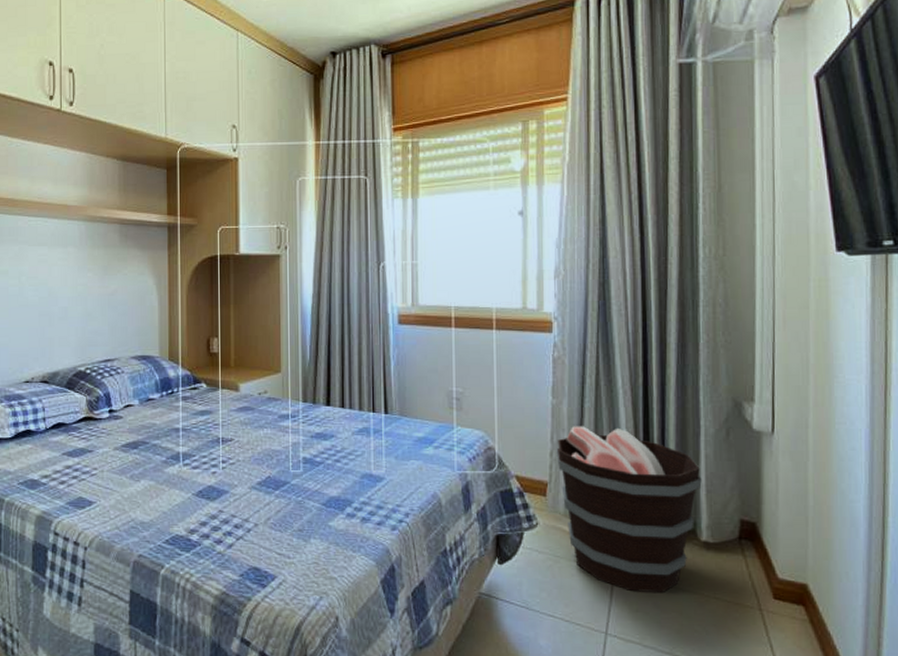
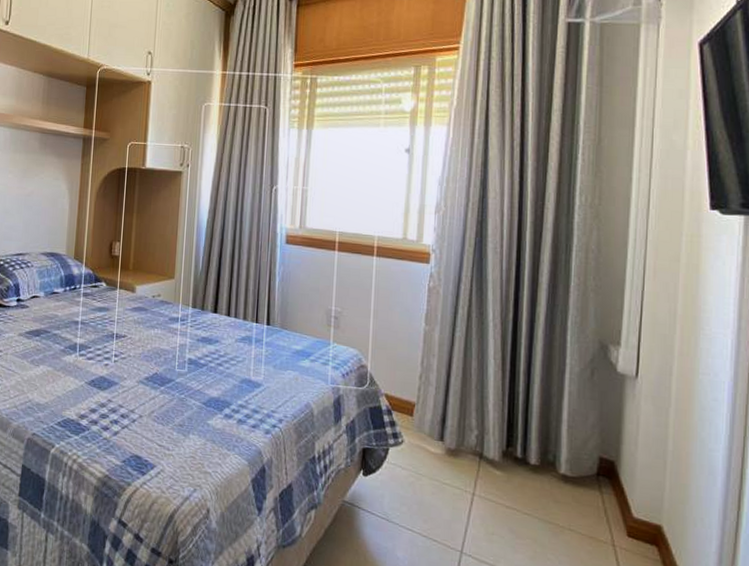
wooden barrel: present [556,426,702,594] -> none [425,353,564,520]

